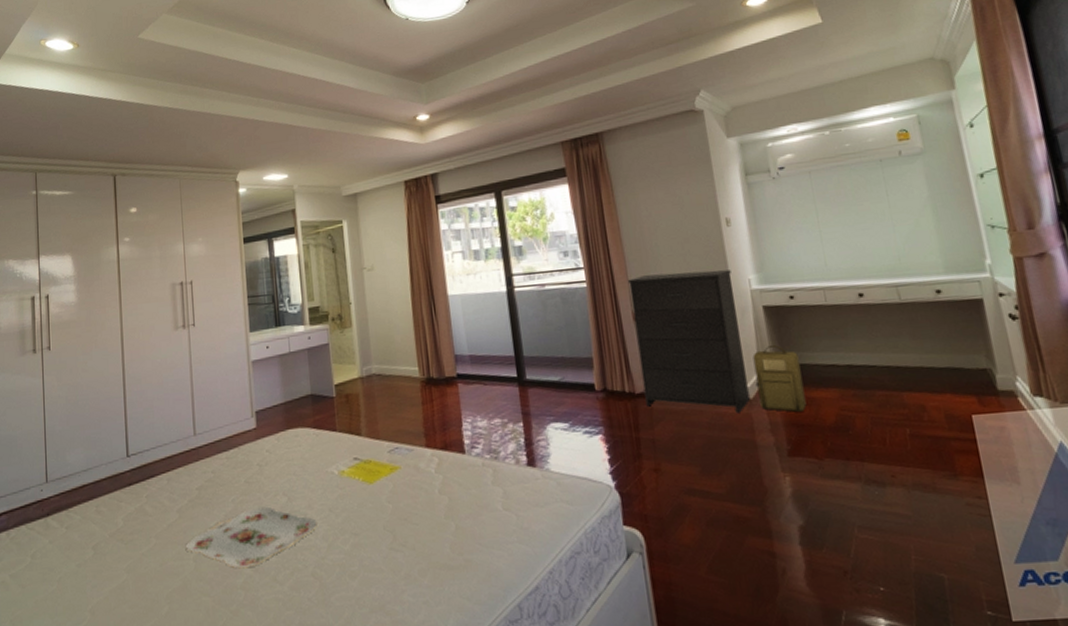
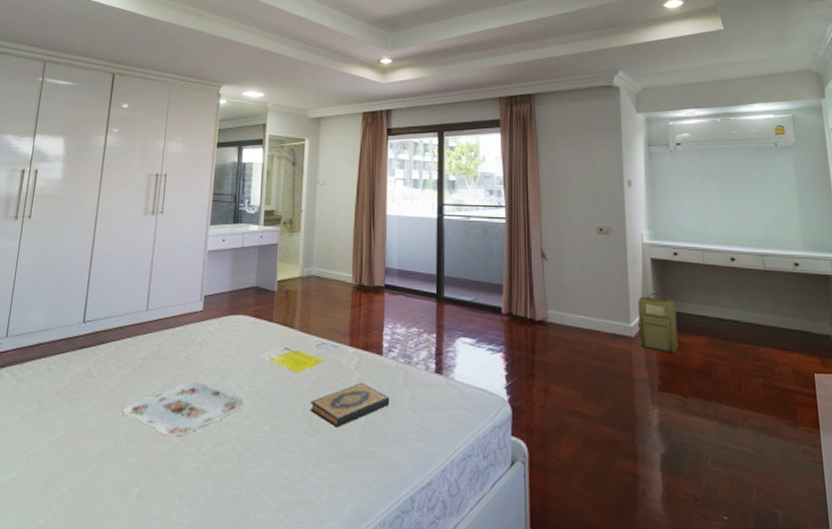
hardback book: none [391,486,481,539] -> present [310,382,390,428]
dresser: present [627,270,750,414] -> none [540,220,631,348]

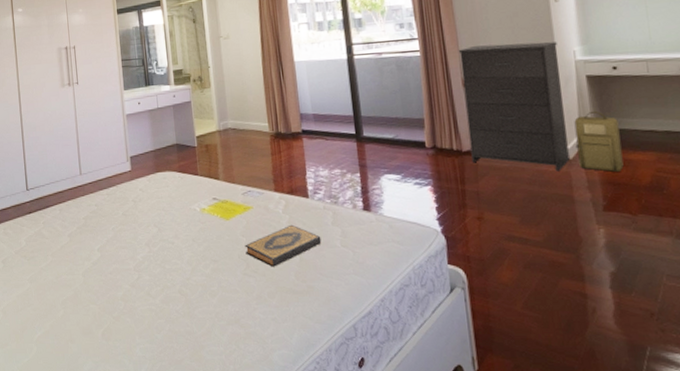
serving tray: present [123,382,244,437] -> none [76,235,183,284]
dresser: none [540,220,631,348] -> present [458,42,570,172]

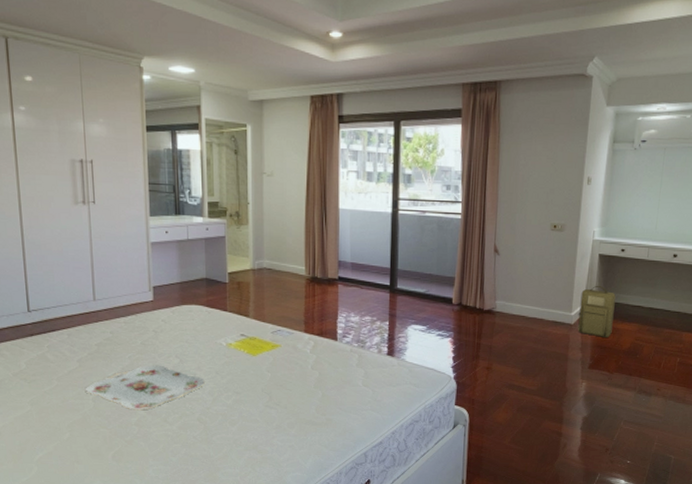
serving tray: none [76,235,183,284] -> present [86,364,205,411]
hardback book: present [245,224,322,267] -> none [269,364,345,401]
dresser: present [458,42,570,172] -> none [491,216,581,334]

